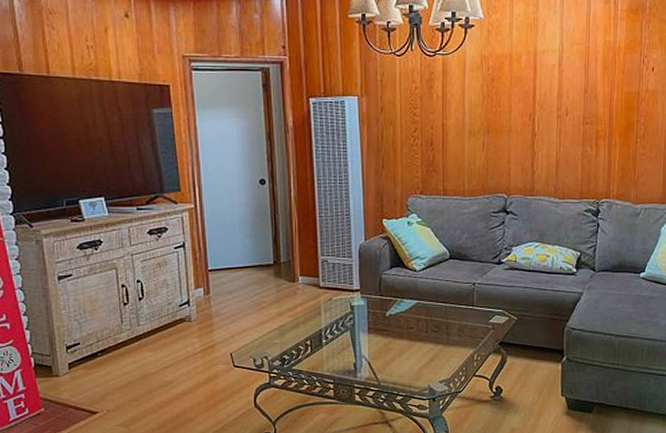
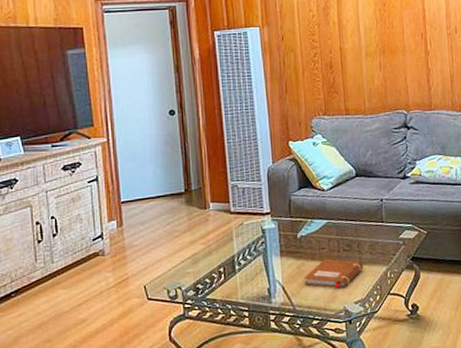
notebook: none [391,338,451,368] -> present [304,258,364,289]

